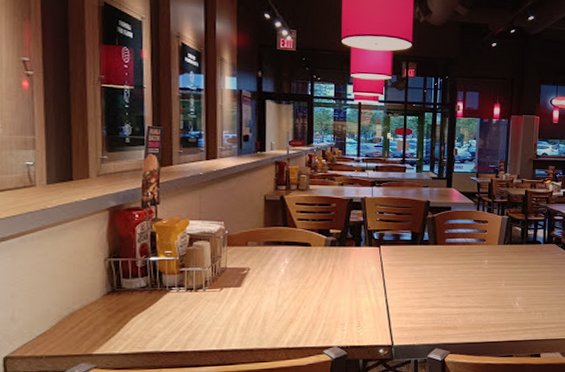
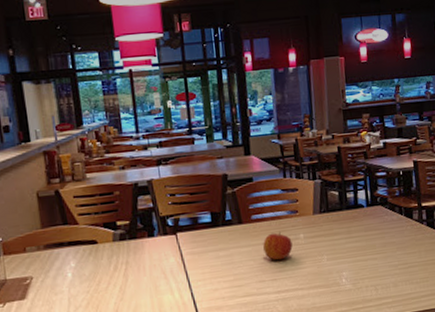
apple: none [453,256,477,280] -> present [263,232,293,261]

